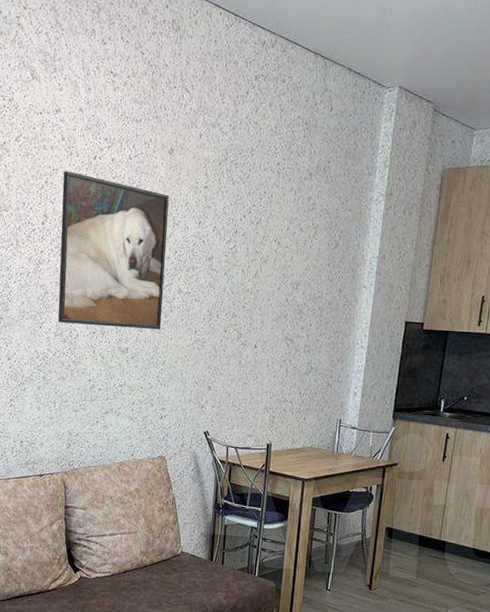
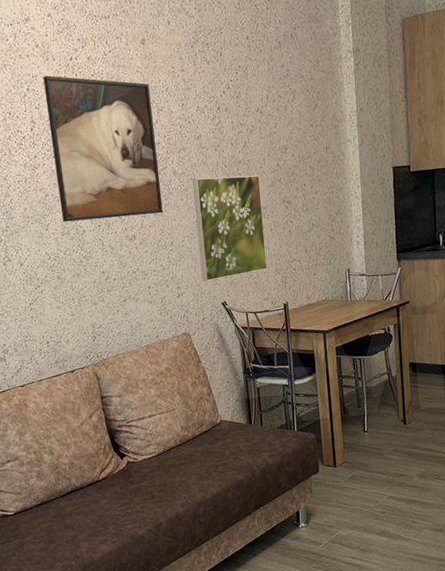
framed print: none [188,299,266,408] -> present [191,175,268,282]

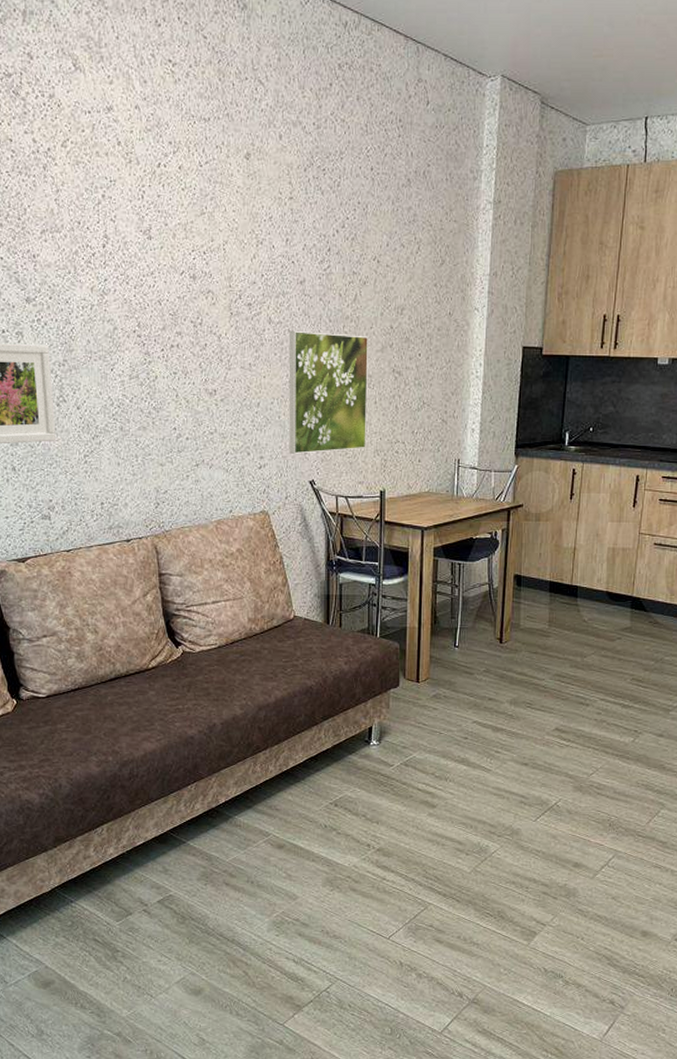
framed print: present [43,75,163,223] -> none [123,182,252,367]

